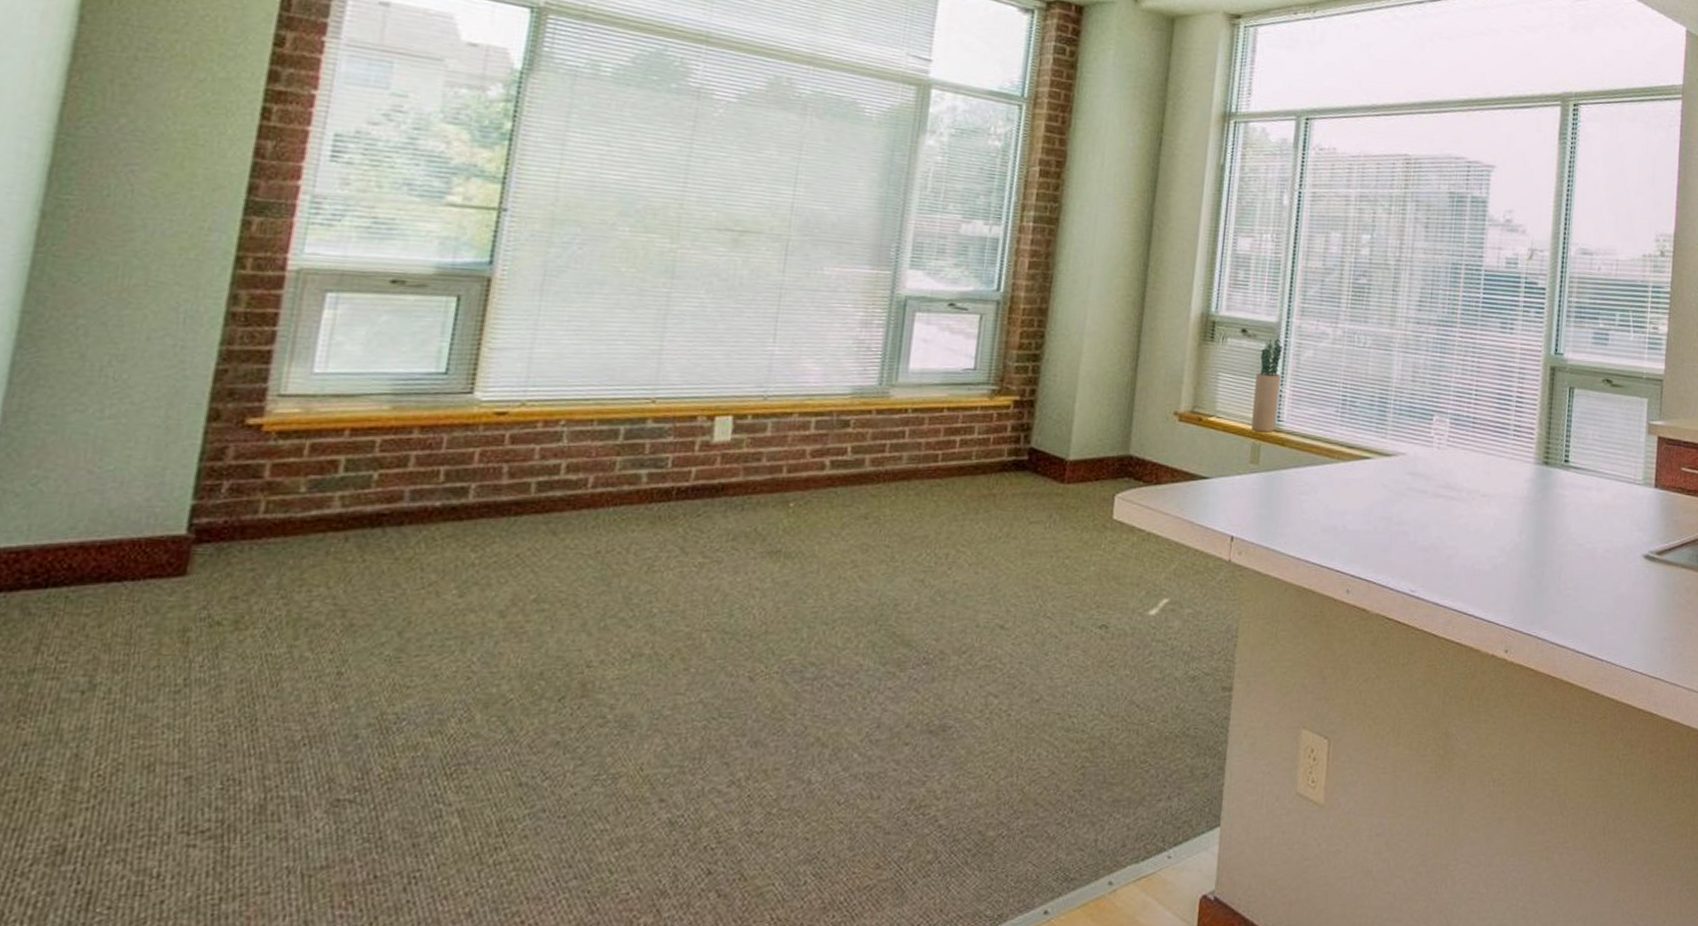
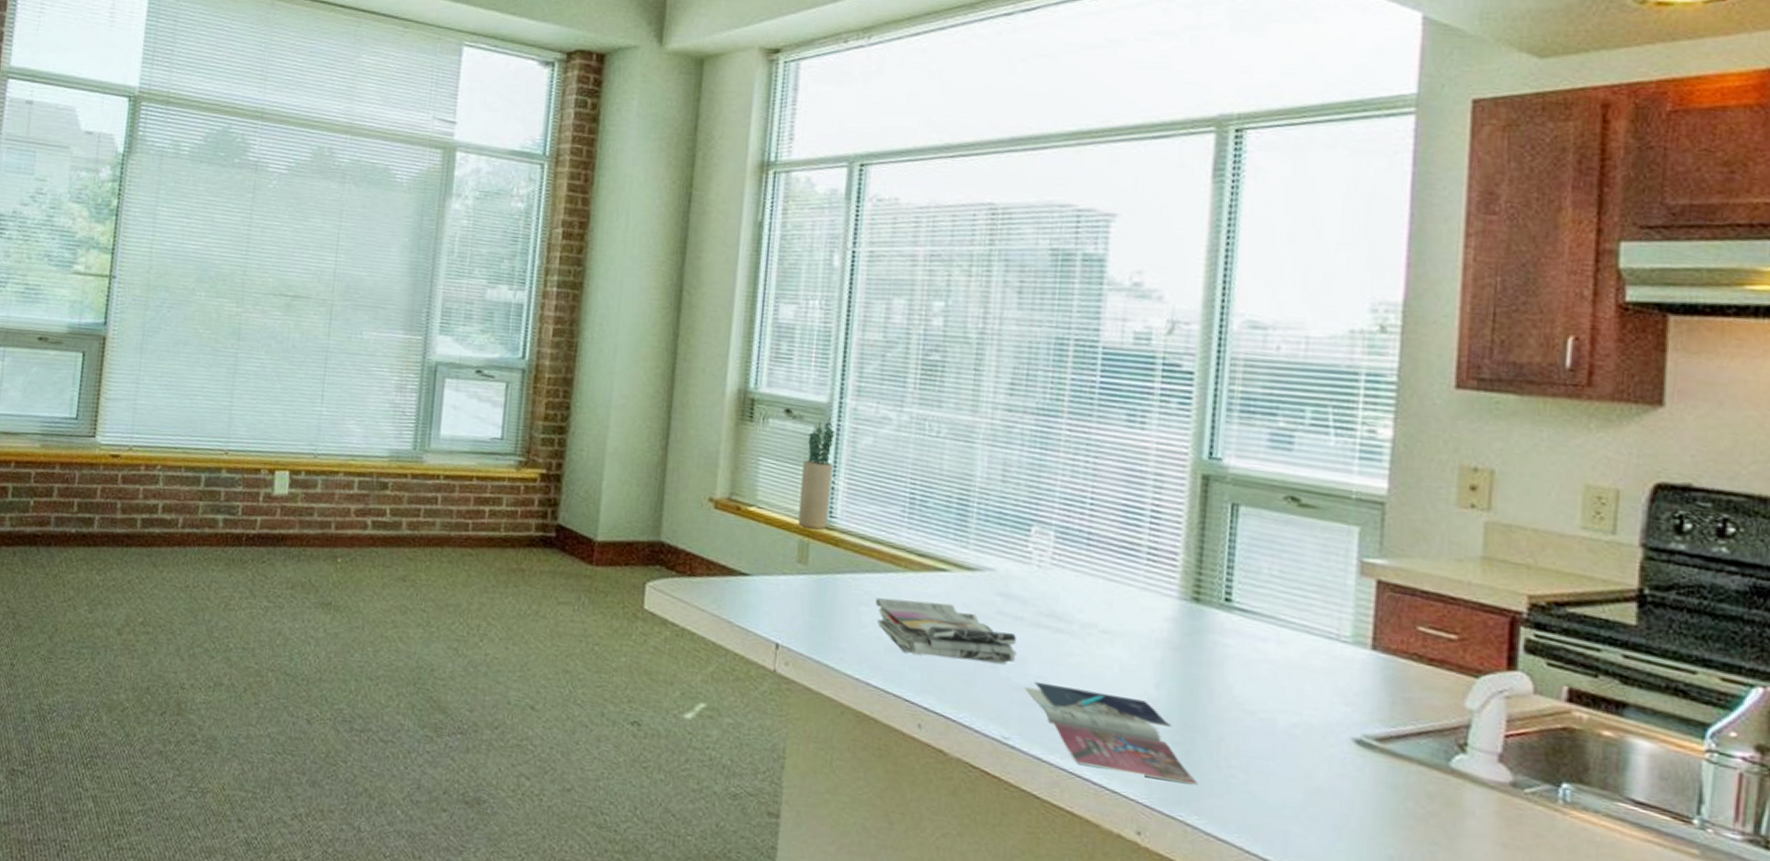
magazine: none [1314,485,1547,607] -> present [875,598,1199,786]

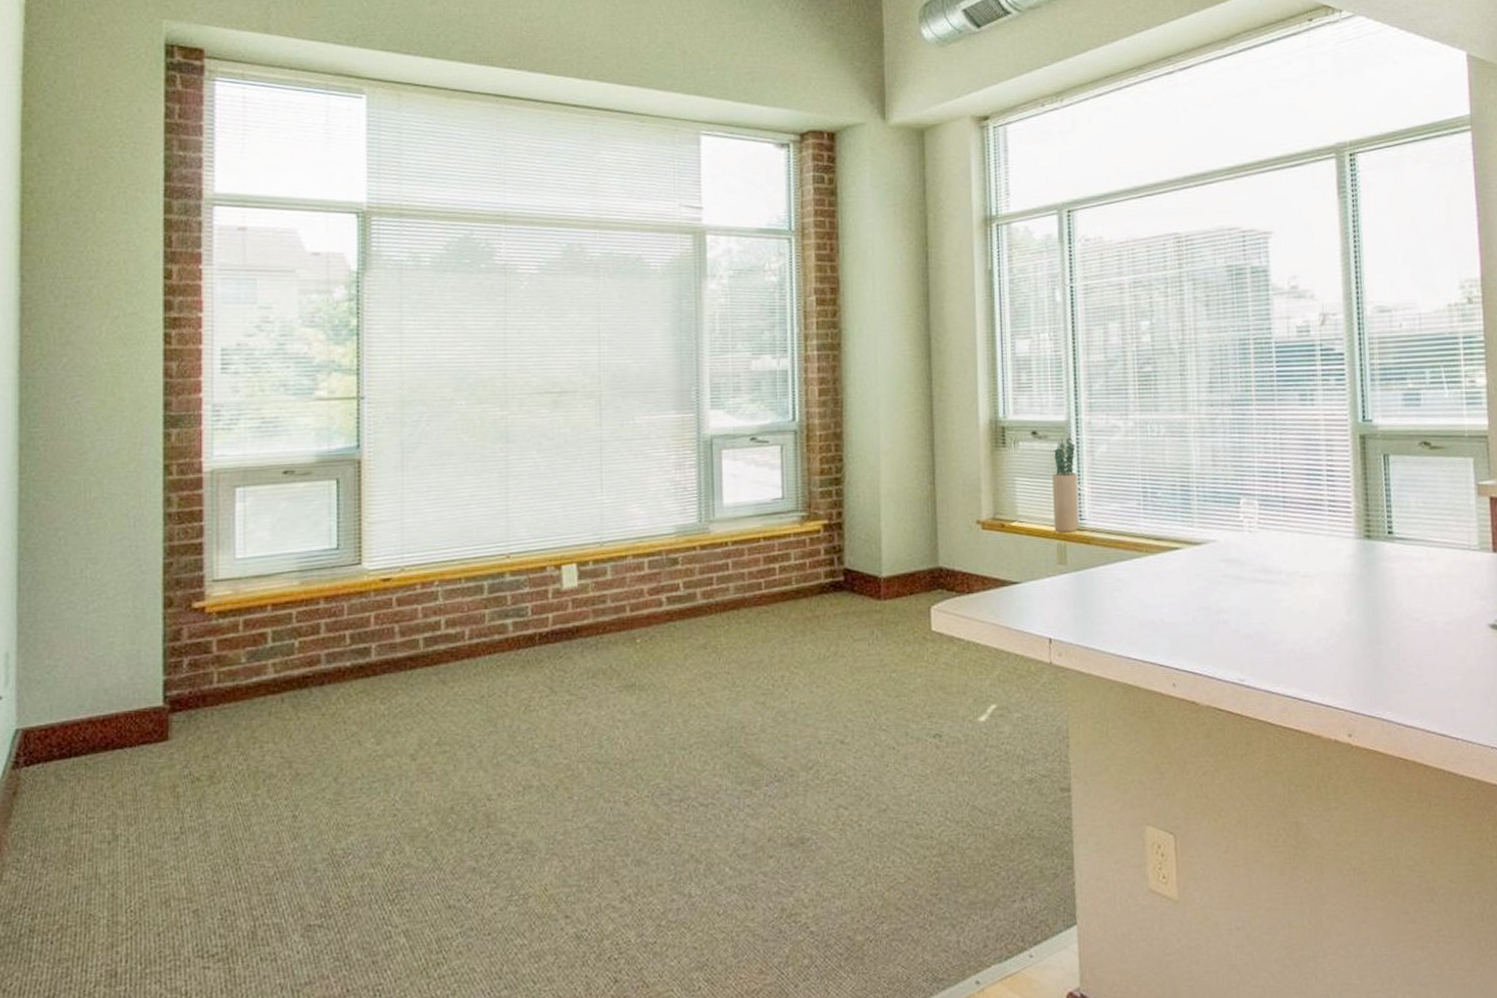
magazine: present [875,598,1199,786] -> none [1126,576,1388,689]

